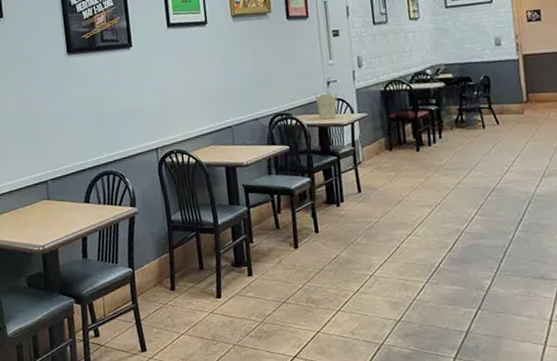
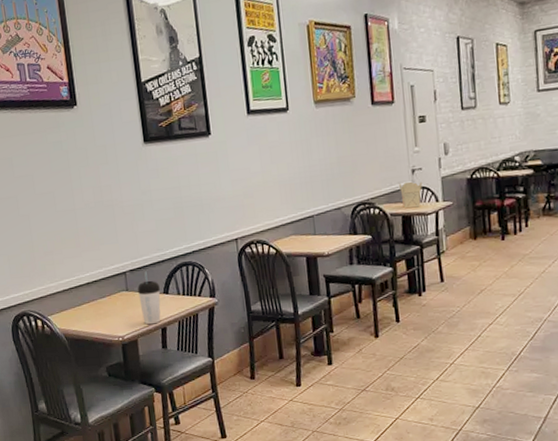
beverage cup: none [59,179,82,234] -> present [137,271,161,325]

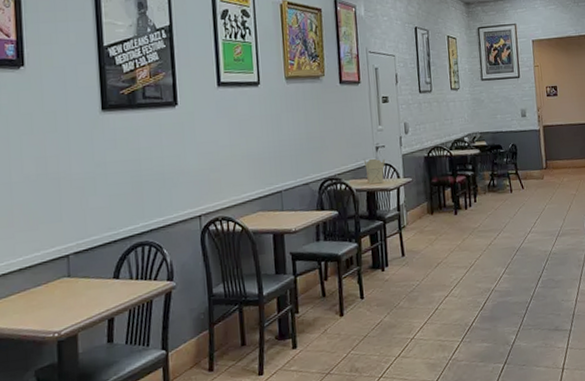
beverage cup: present [137,271,161,325] -> none [82,253,110,316]

